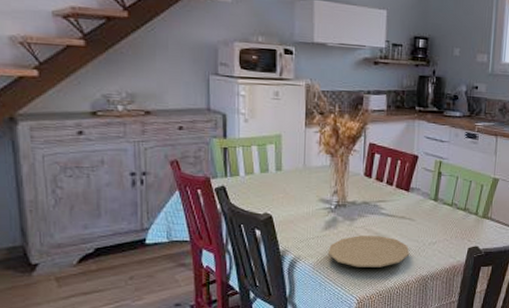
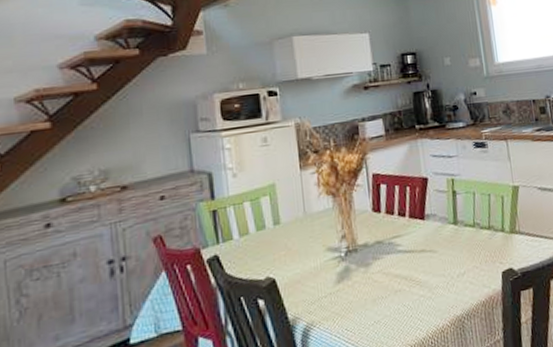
plate: present [328,236,410,267] -> none [345,277,438,322]

